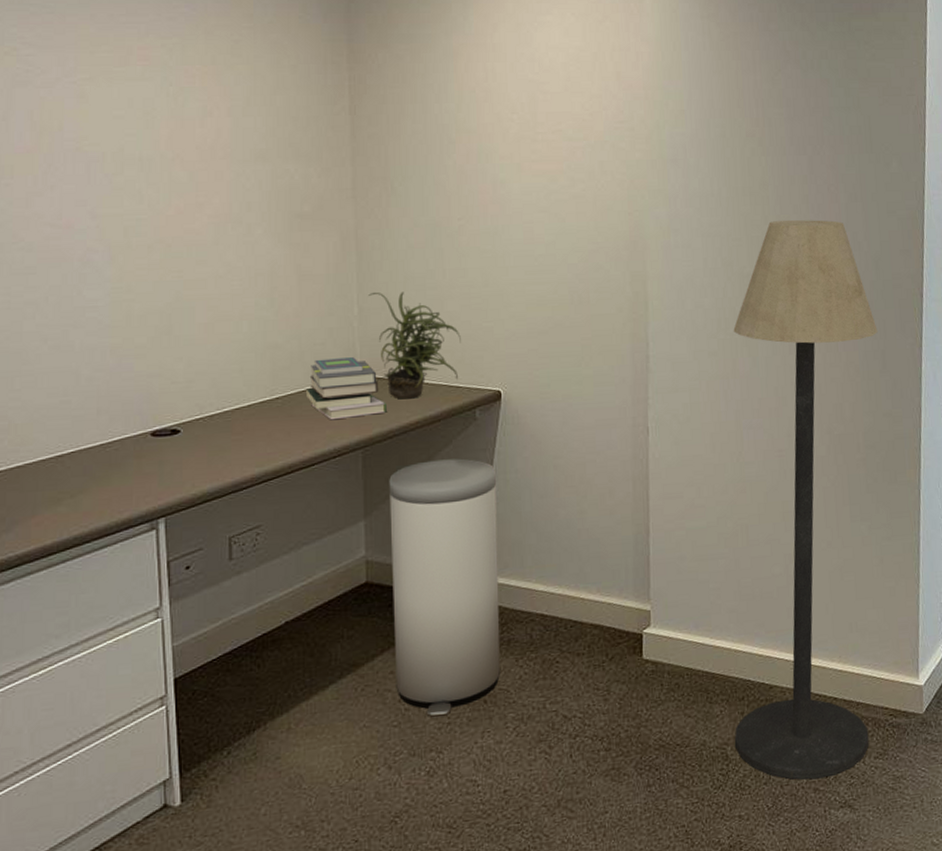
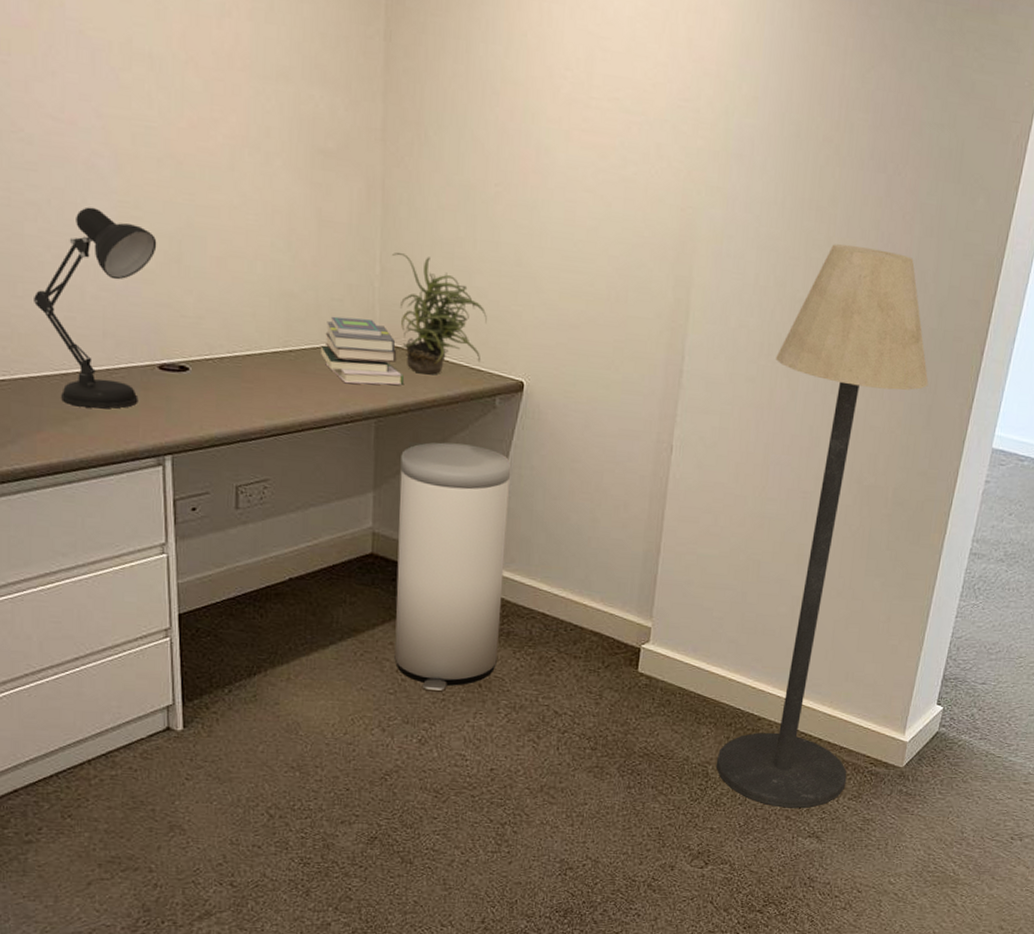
desk lamp: none [31,297,148,485] -> present [34,207,157,409]

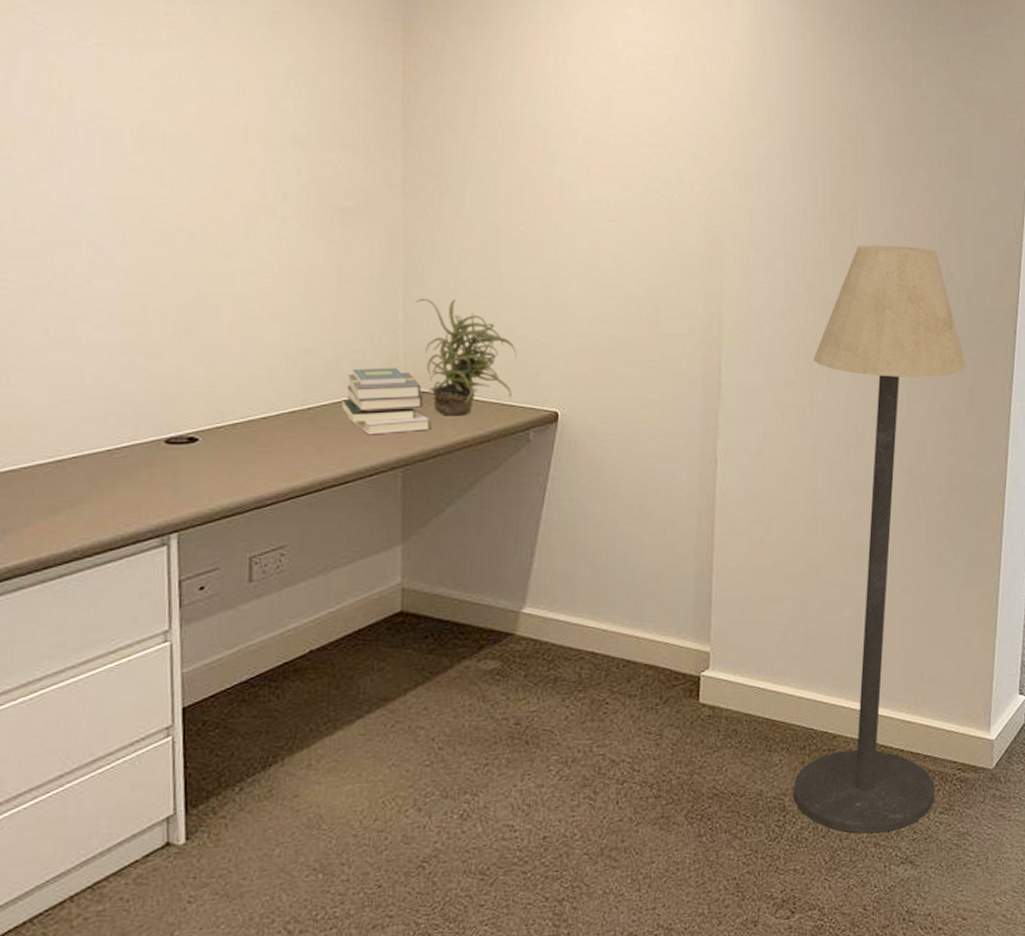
desk lamp: present [34,207,157,409] -> none [28,288,166,493]
pedal bin: present [394,442,512,692] -> none [429,482,550,757]

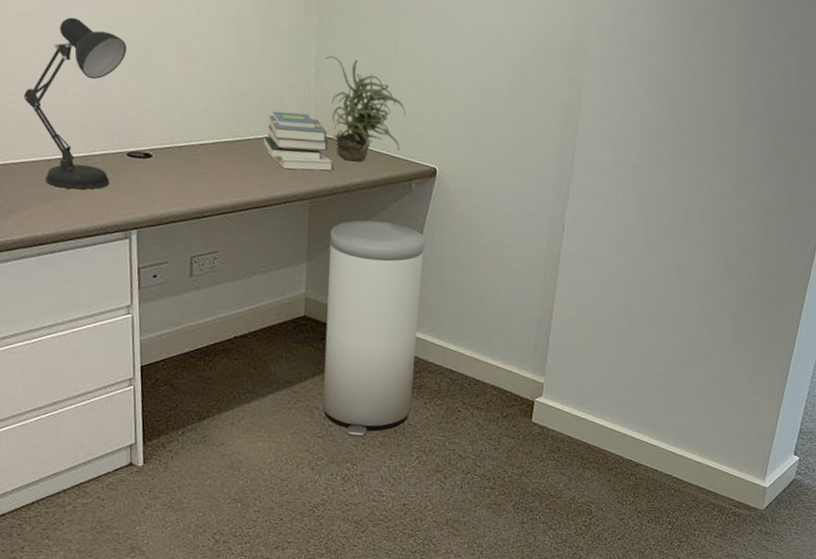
desk lamp: none [28,288,166,493] -> present [24,17,127,190]
pedal bin: none [429,482,550,757] -> present [322,220,425,437]
floor lamp: present [792,245,967,834] -> none [598,48,790,544]

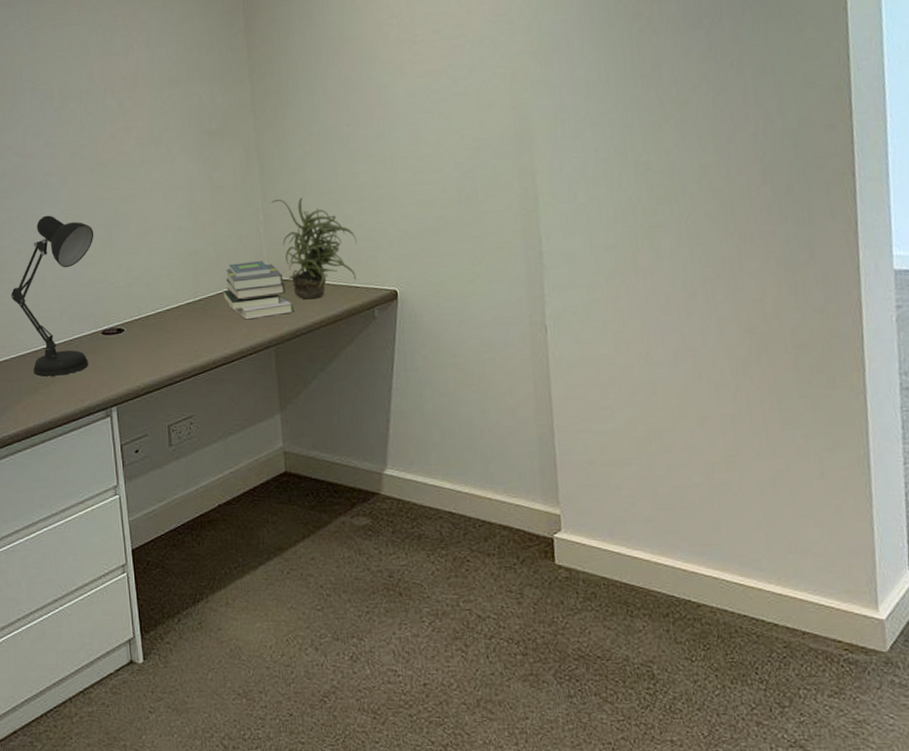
pedal bin: present [322,220,425,437] -> none [300,356,413,604]

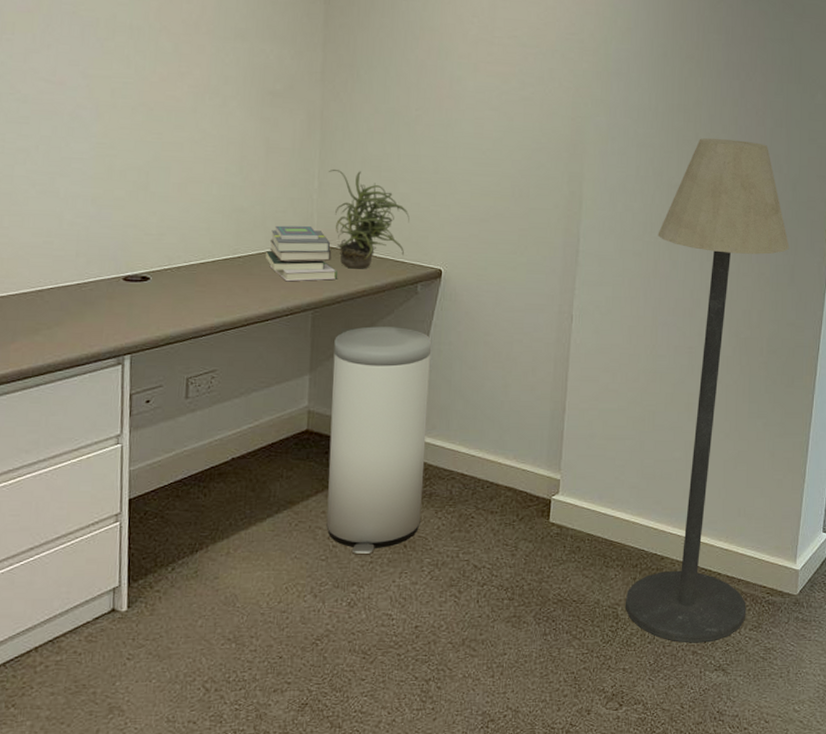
desk lamp: present [11,215,94,377] -> none [18,149,128,318]
pedal bin: none [300,356,413,604] -> present [326,326,432,555]
floor lamp: none [631,98,821,712] -> present [625,138,789,643]

